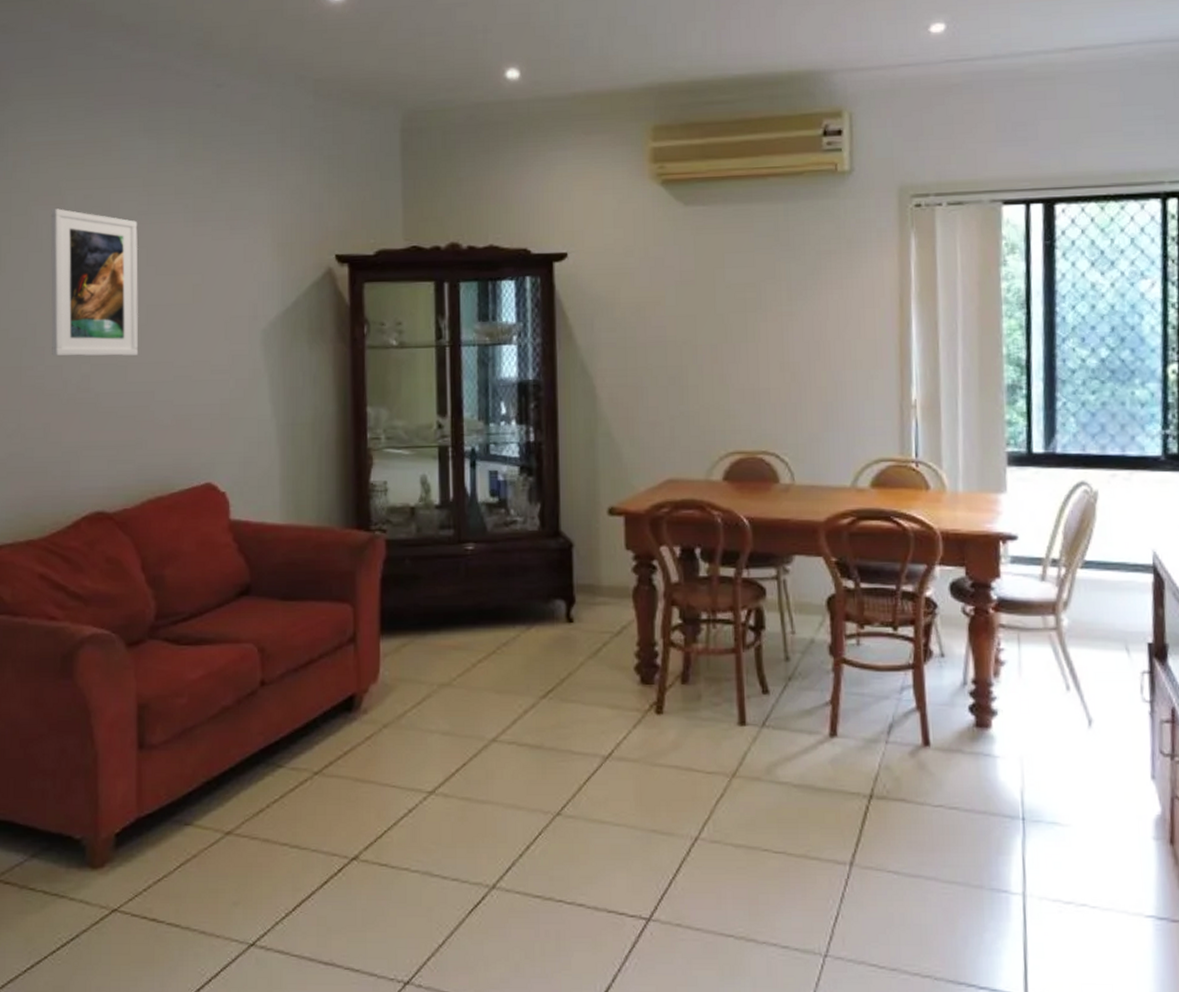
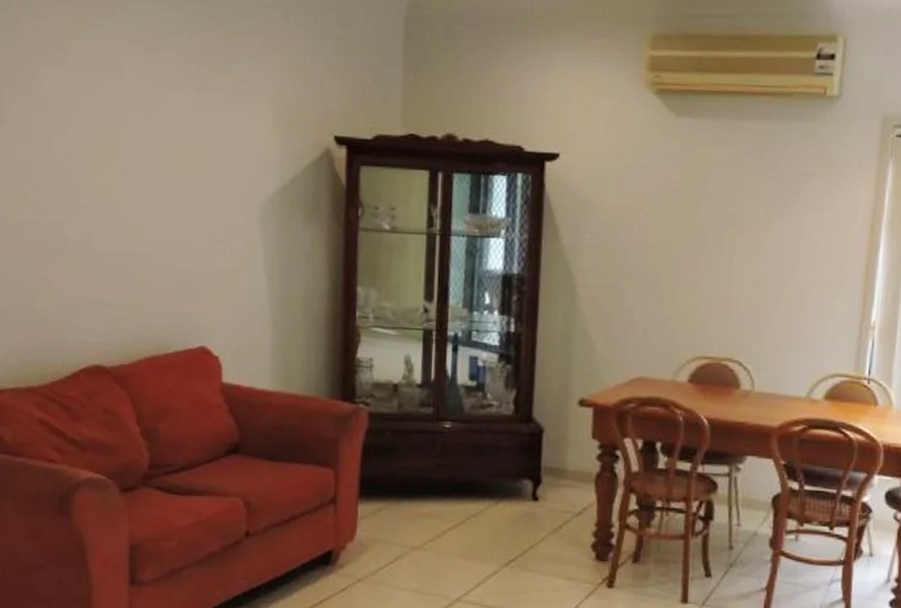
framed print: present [50,208,139,356] -> none [53,66,141,219]

